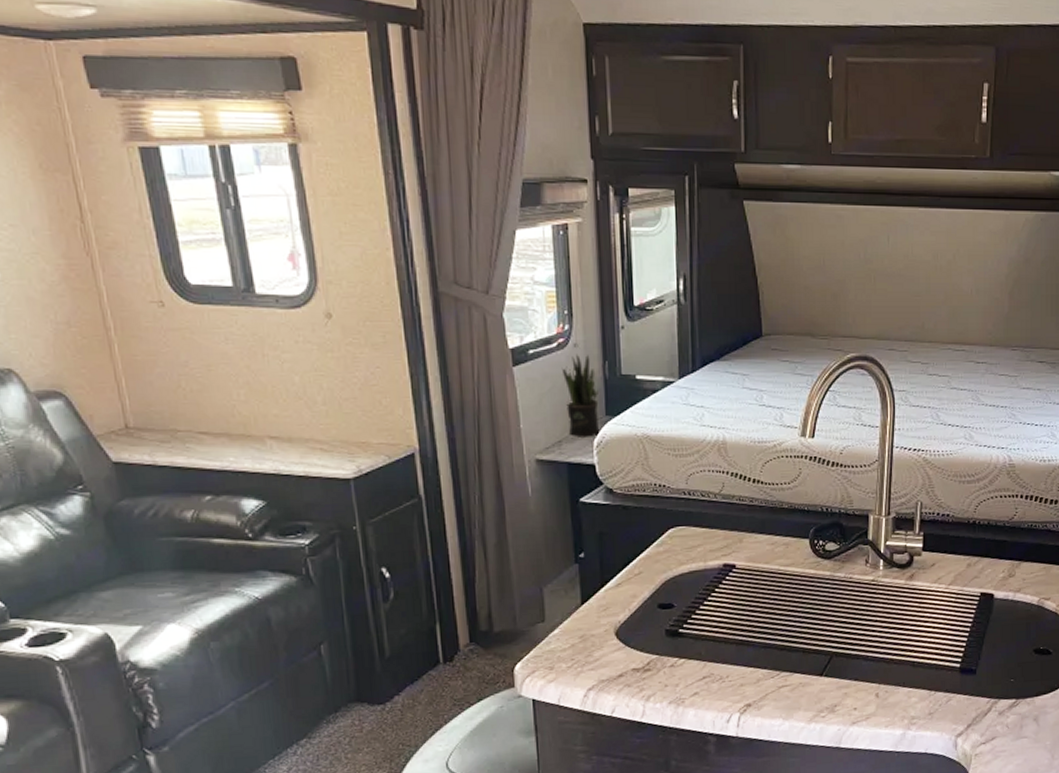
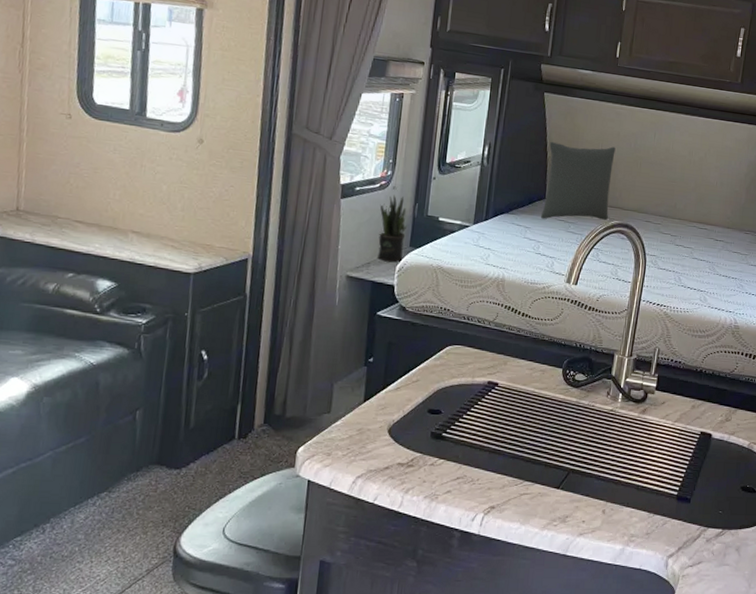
pillow: none [759,260,842,362] -> present [541,141,616,220]

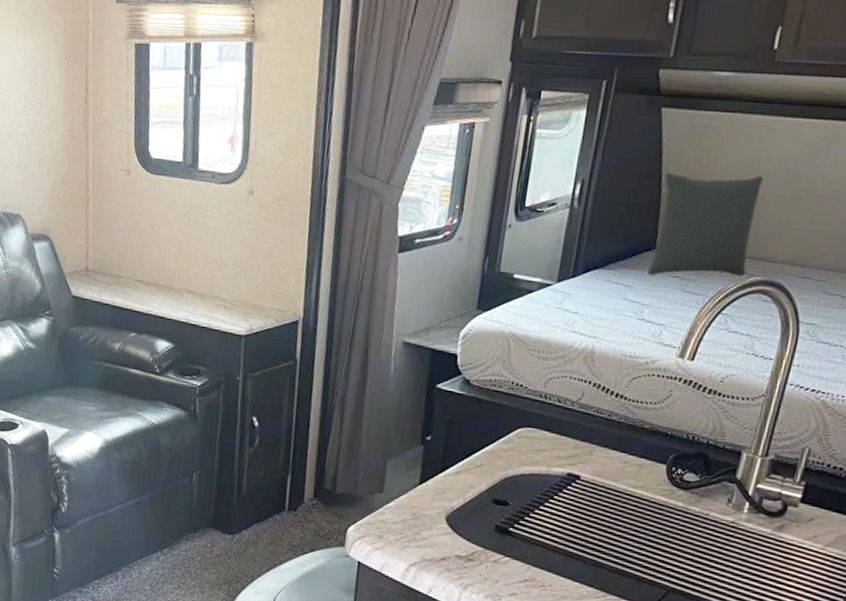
potted plant: present [378,195,407,262] -> none [439,247,474,328]

